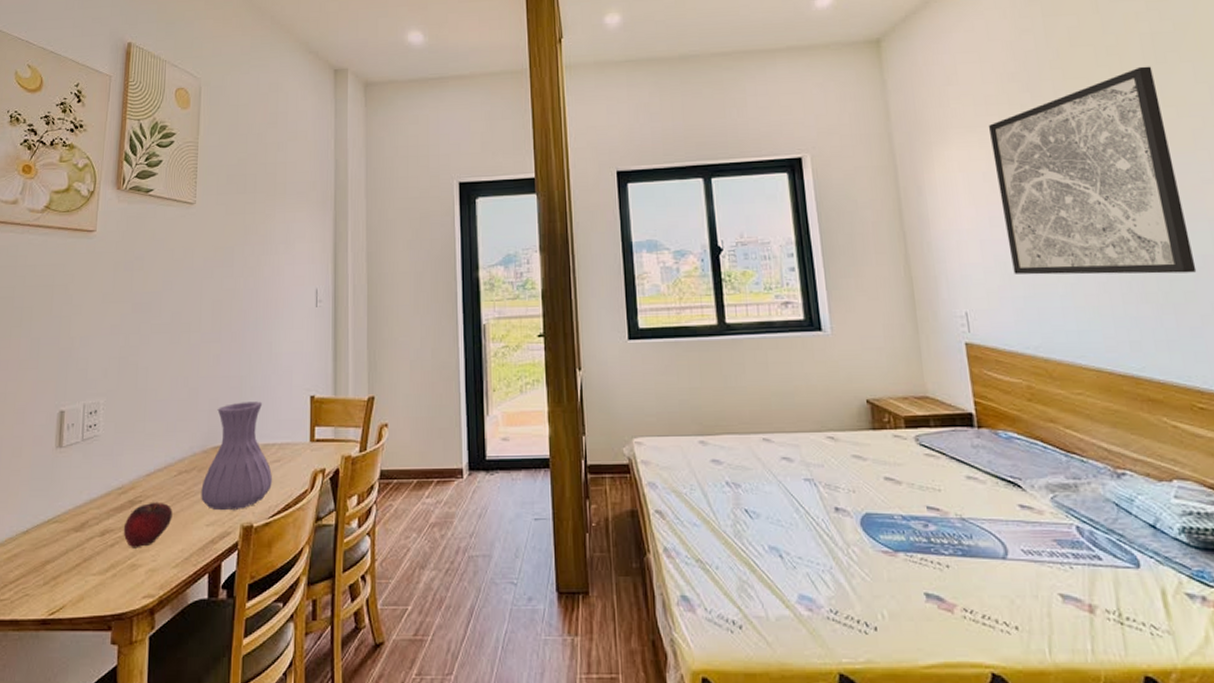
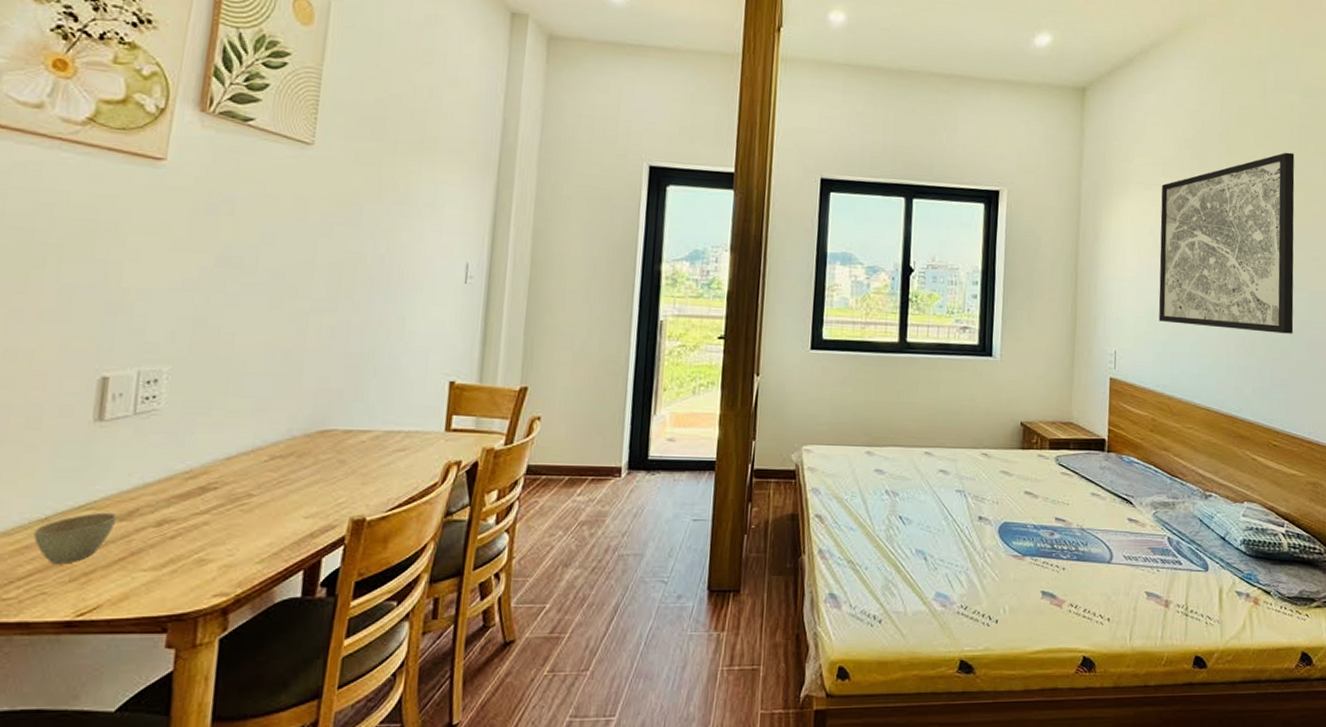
cup: none [19,524,74,570] -> present [33,512,118,564]
fruit: present [123,502,173,549] -> none [189,489,260,541]
vase: present [201,401,272,511] -> none [299,382,394,503]

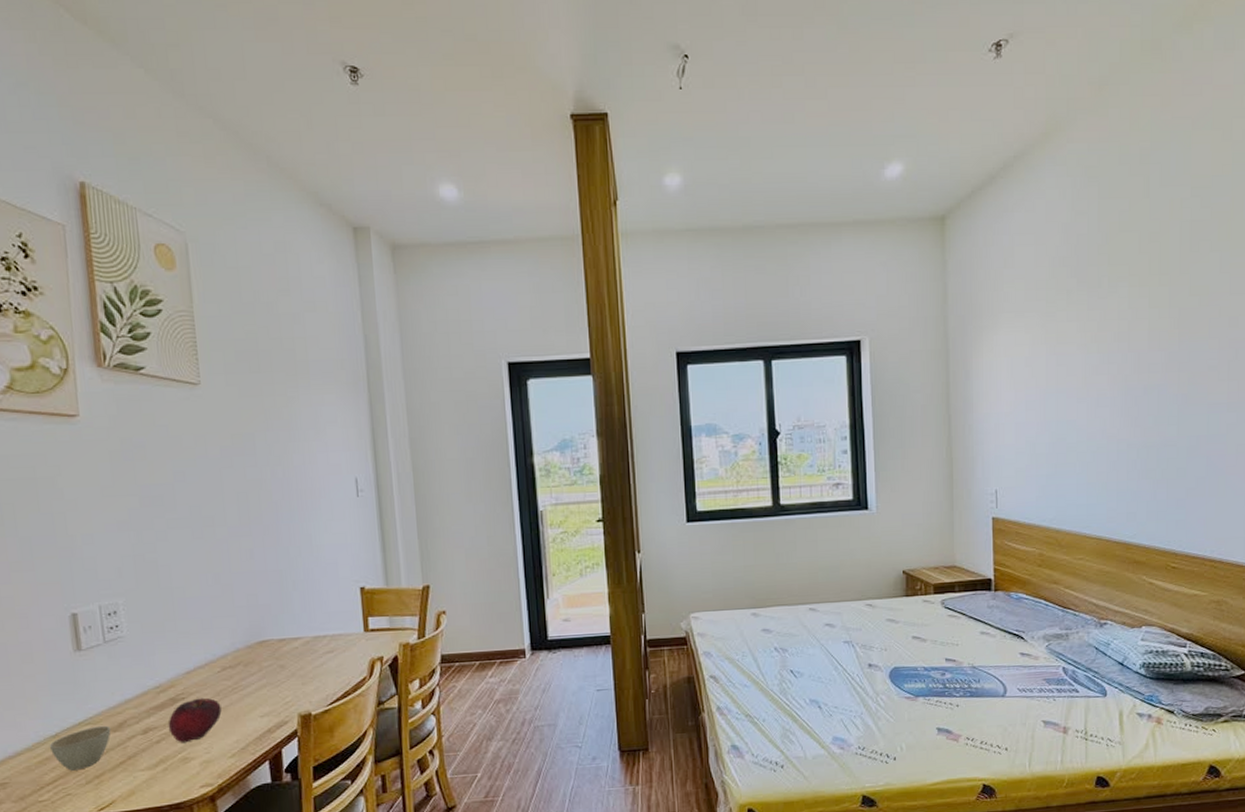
fruit: none [189,489,260,541] -> present [167,697,222,743]
wall art: present [1159,152,1295,334] -> none [1035,254,1190,455]

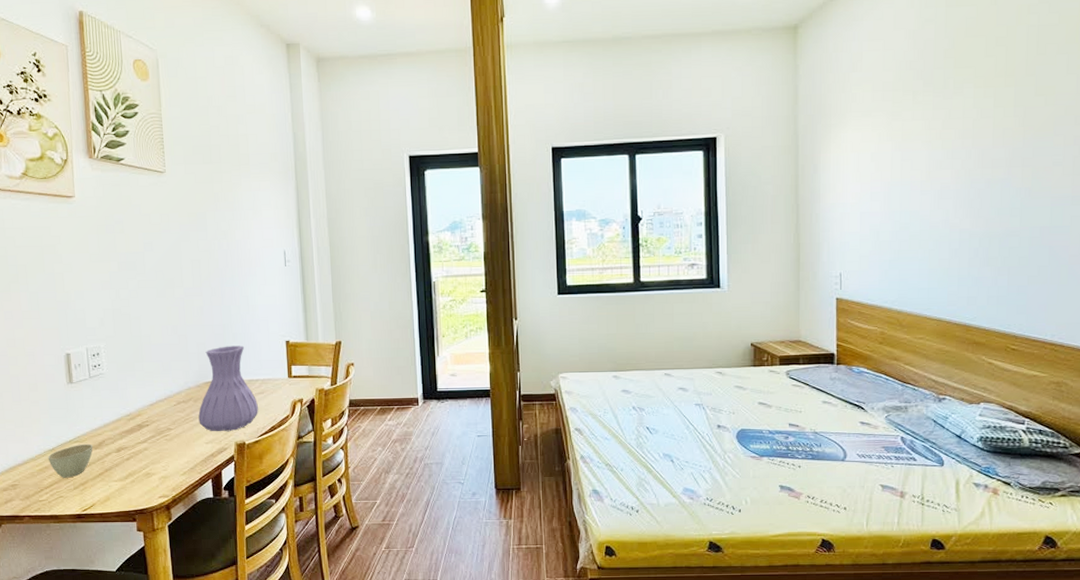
fruit: present [167,697,222,743] -> none [135,425,176,461]
vase: none [250,595,327,702] -> present [198,345,258,432]

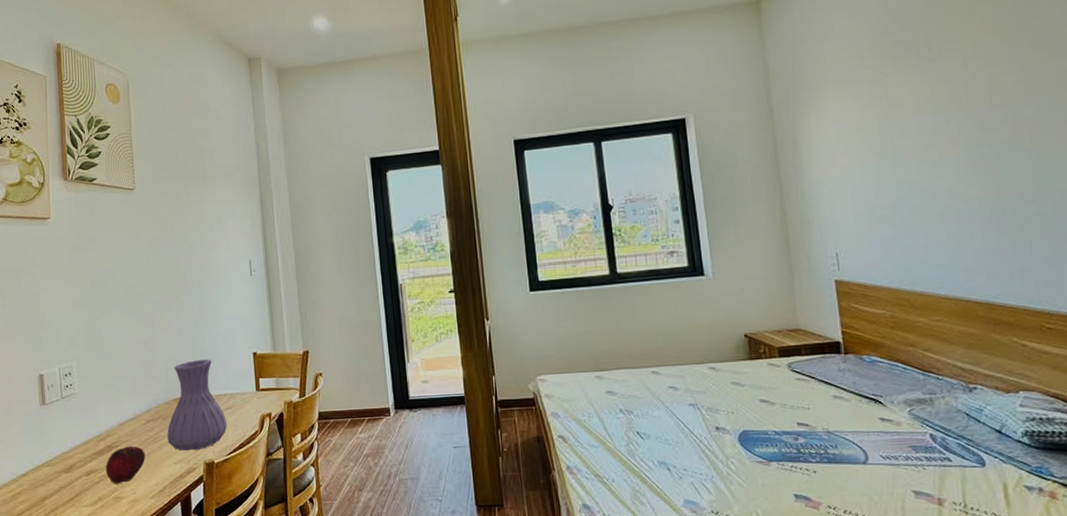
cup: present [47,443,93,478] -> none [20,467,64,504]
fruit: none [135,425,176,461] -> present [105,446,146,484]

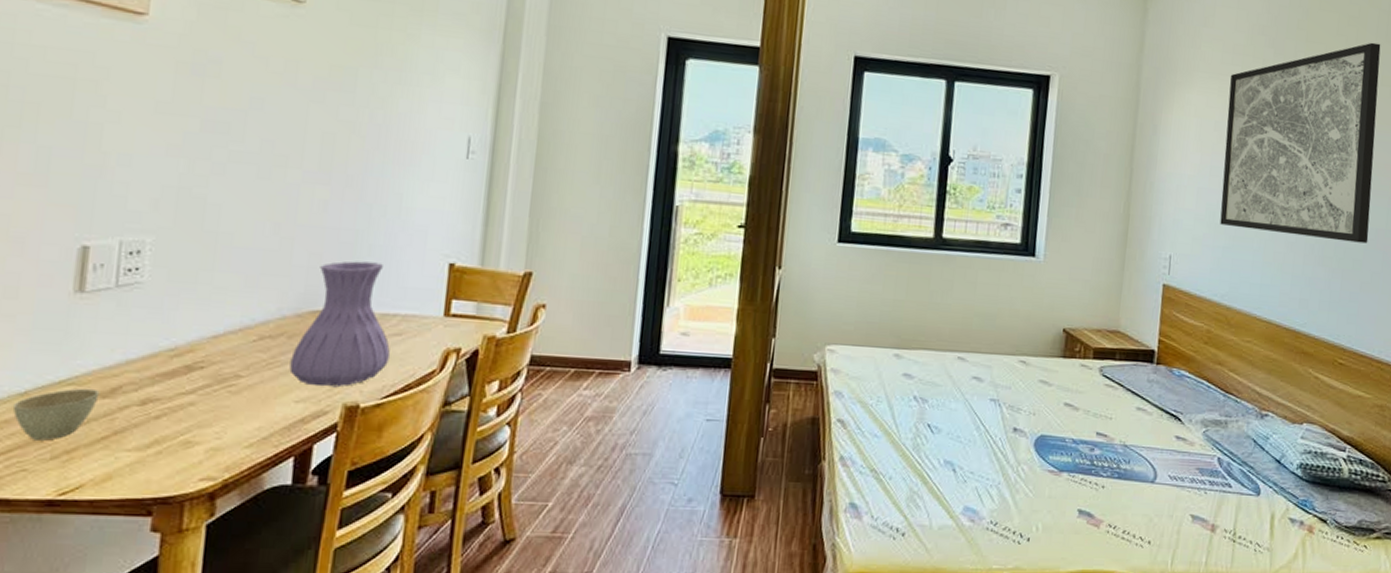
cup: none [20,467,64,504] -> present [12,388,100,441]
fruit: present [105,446,146,484] -> none [174,369,248,423]
wall art: none [862,12,1054,216] -> present [1220,42,1381,244]

